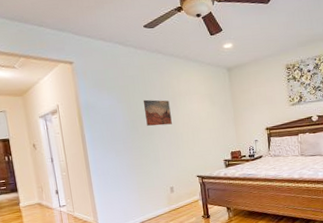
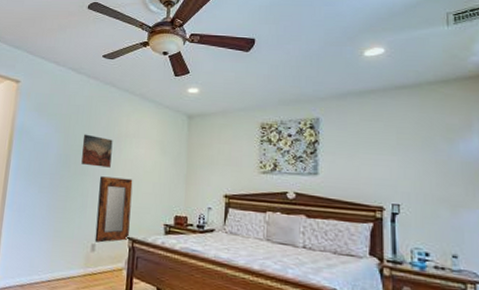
home mirror: none [165,130,198,185] -> present [94,176,133,243]

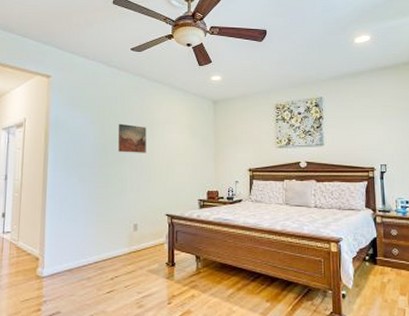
home mirror: present [94,176,133,243] -> none [136,162,168,222]

